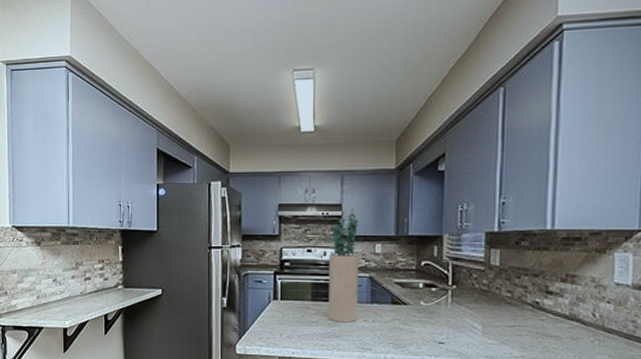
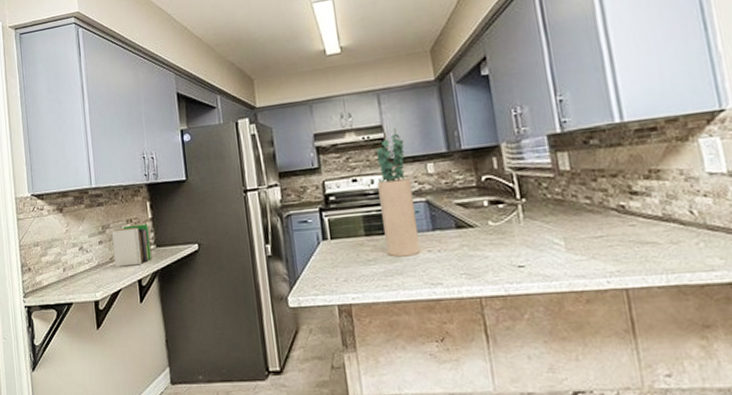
books: none [84,265,119,302] -> present [111,223,152,267]

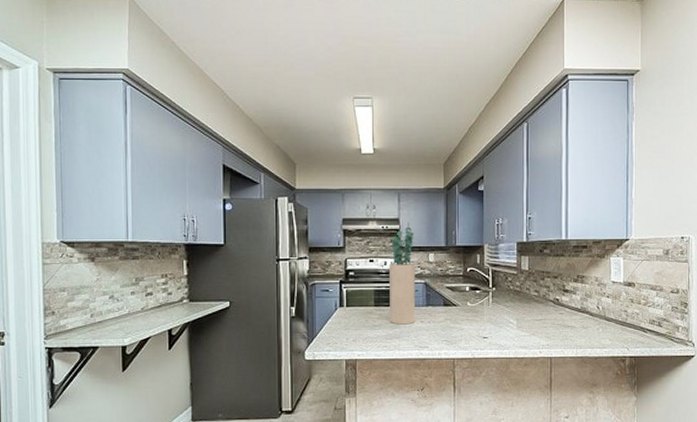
books: present [111,223,152,267] -> none [145,280,184,317]

